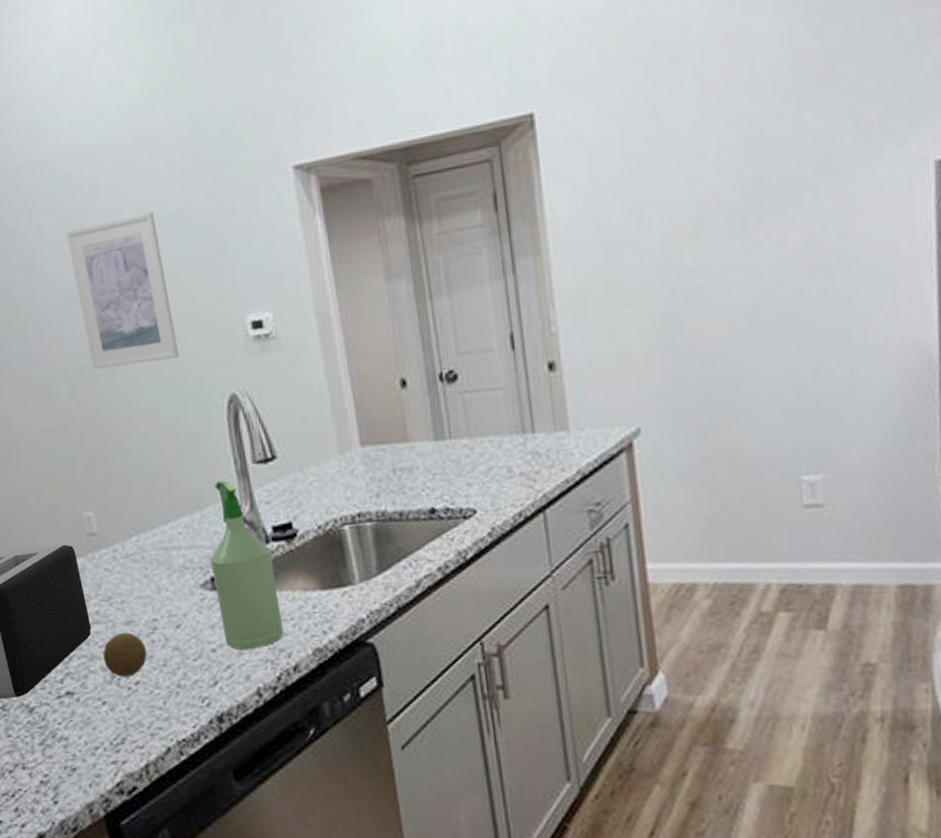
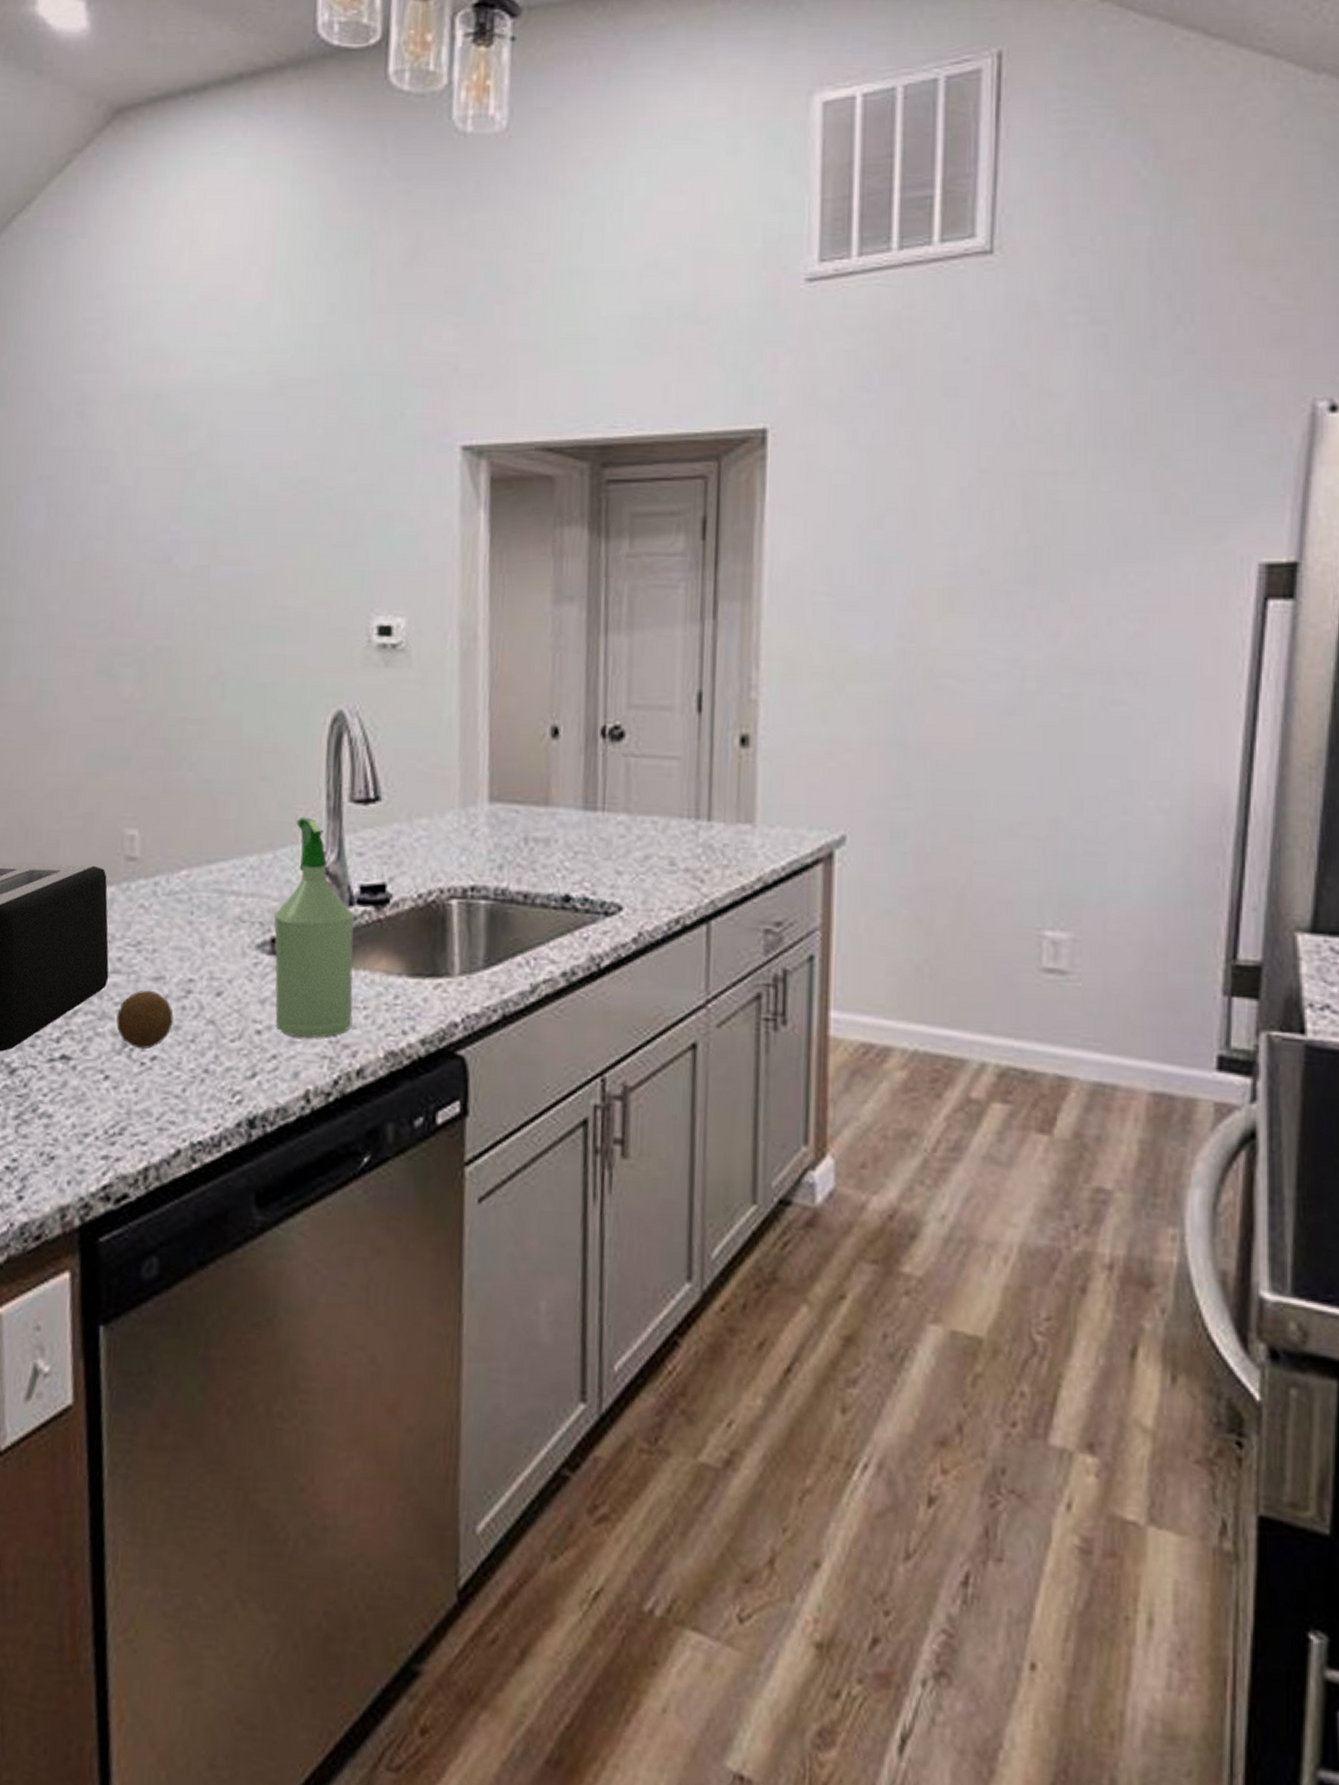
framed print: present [65,211,180,369] -> none [169,473,282,656]

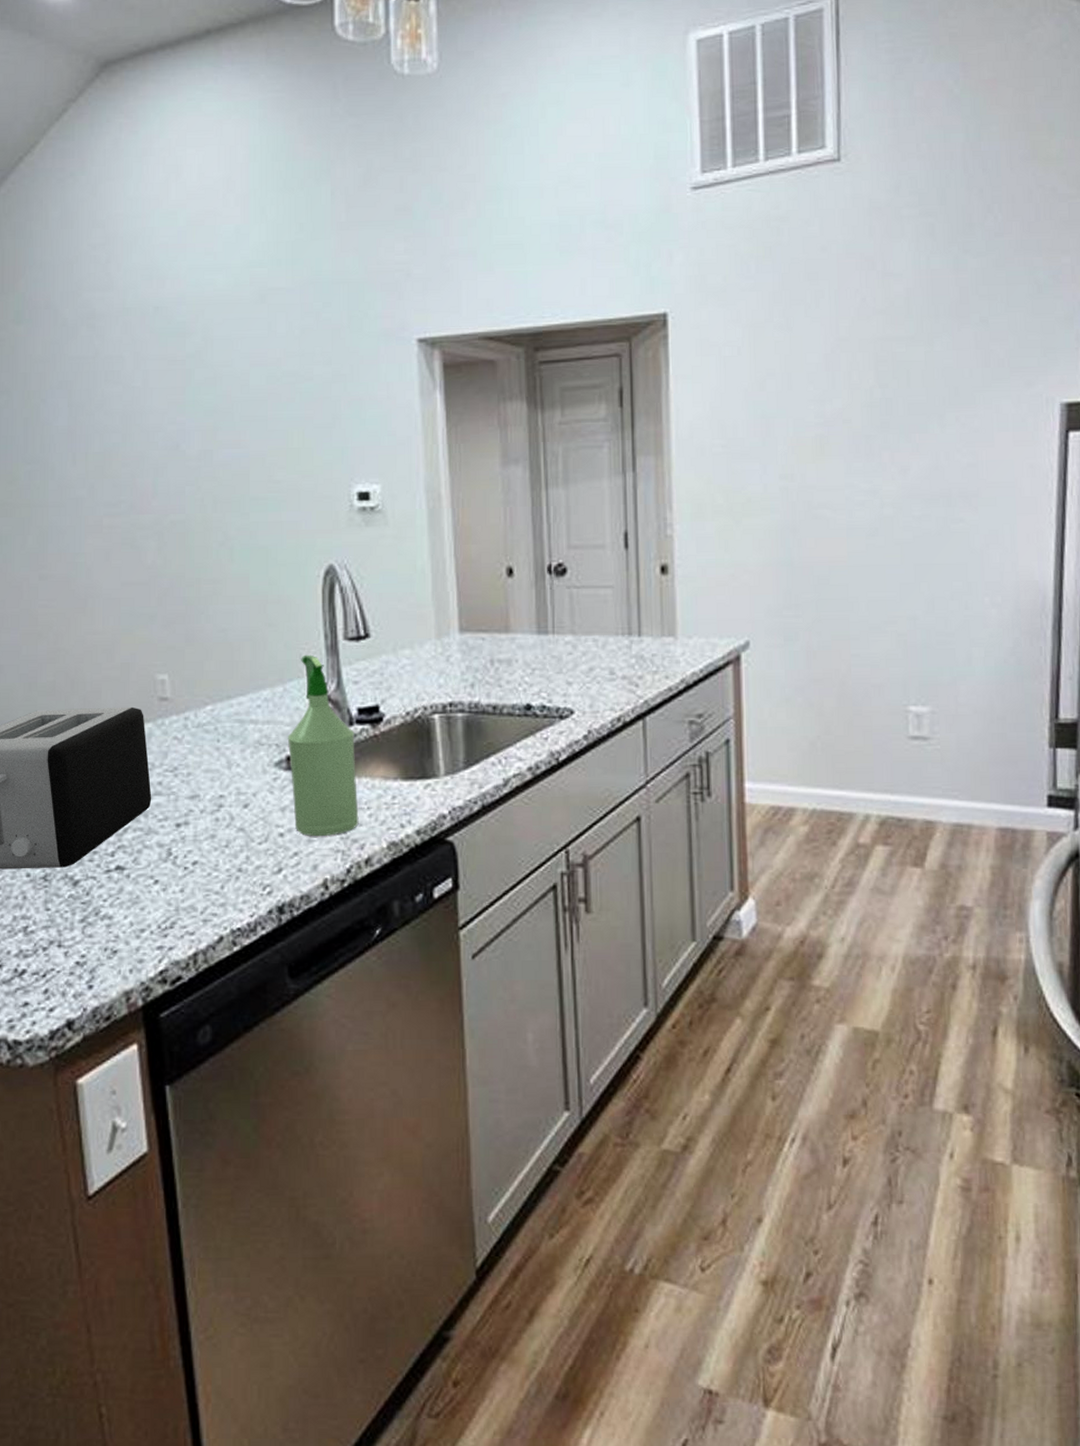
fruit: present [116,990,174,1049] -> none [161,807,209,857]

